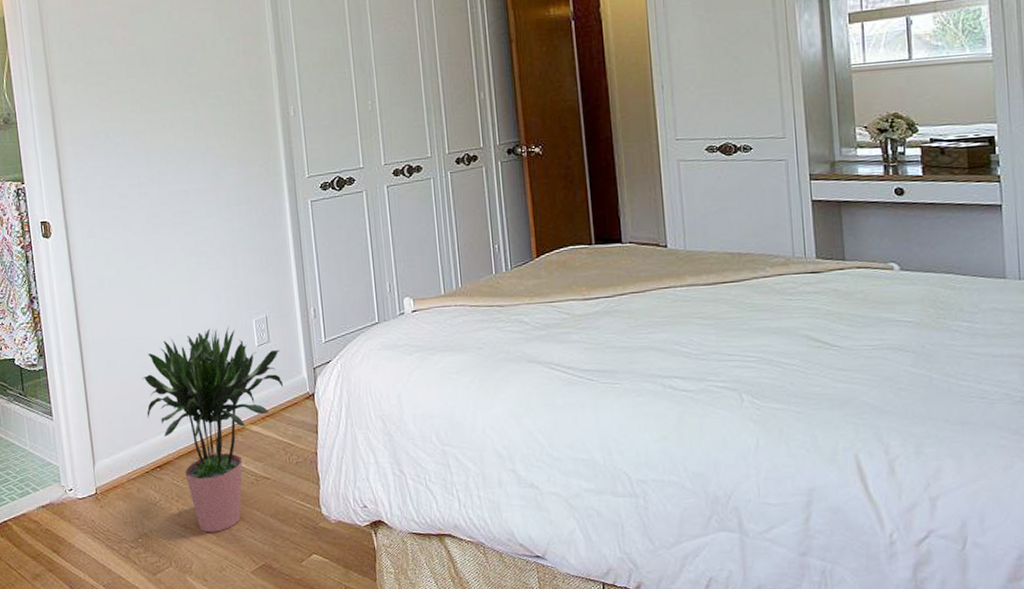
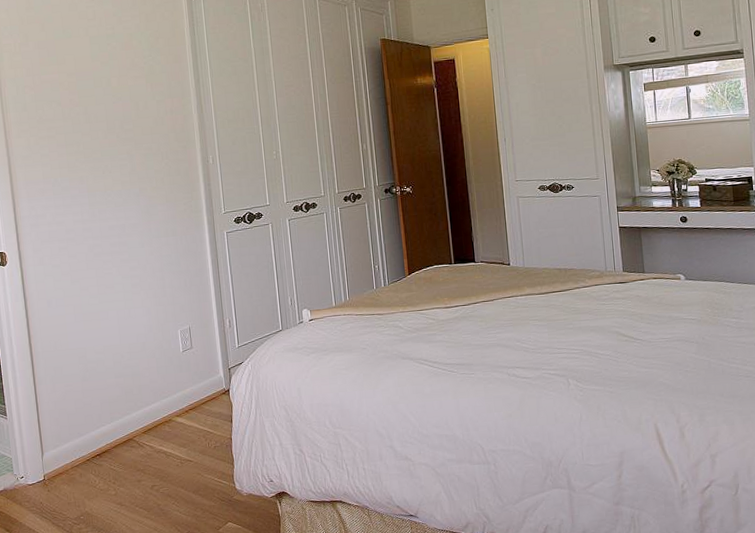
potted plant: present [142,325,283,533] -> none [84,335,203,509]

